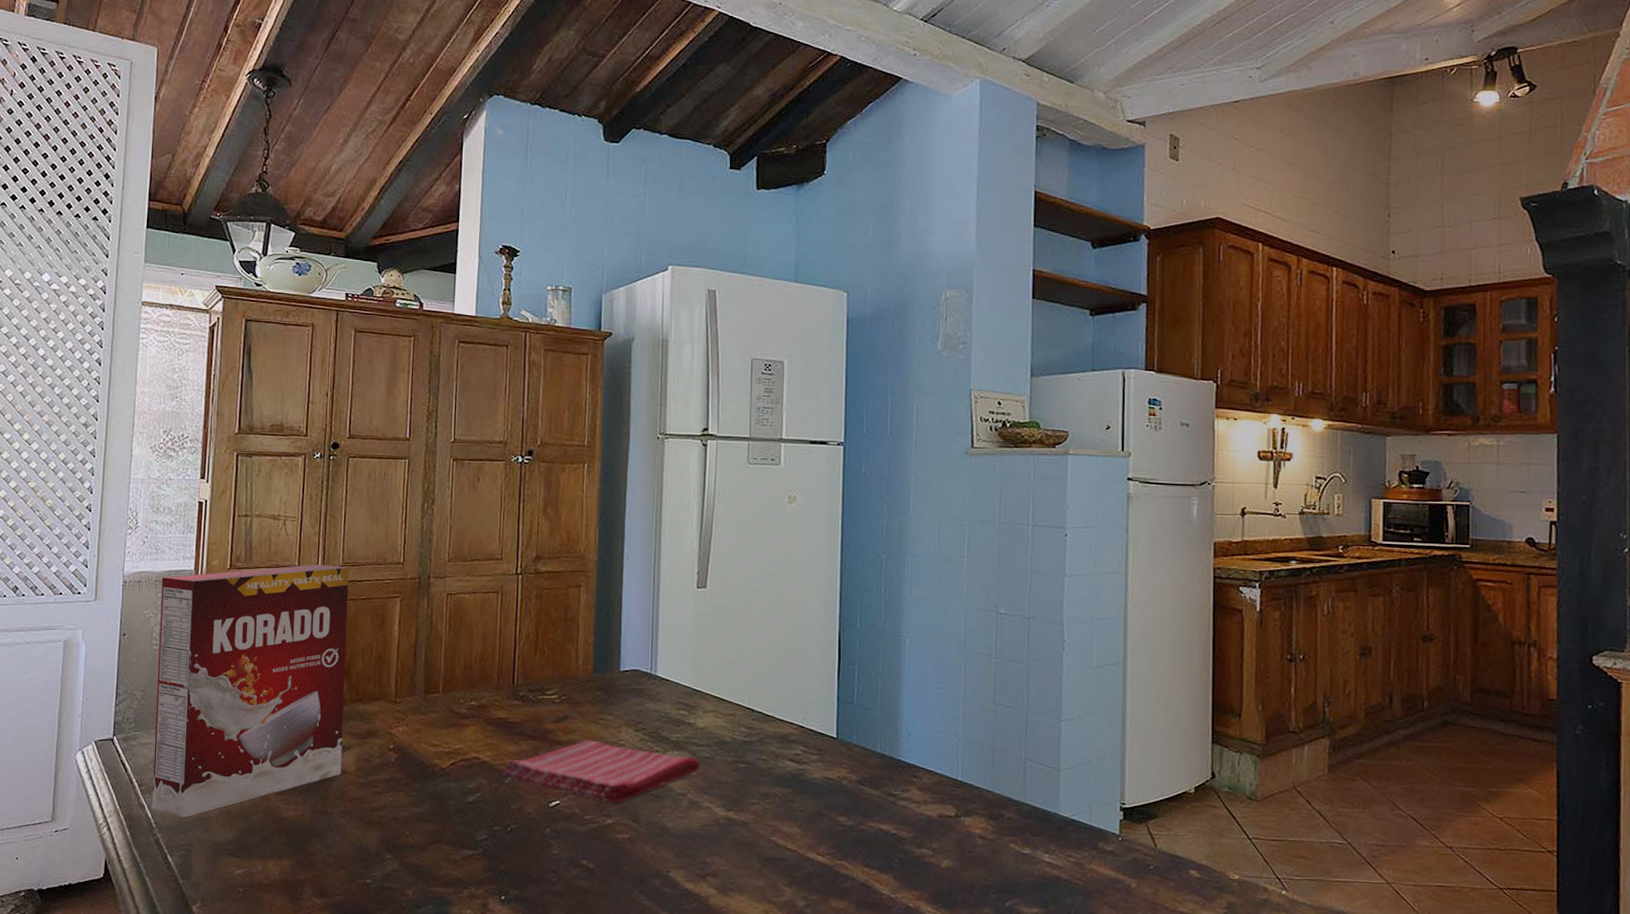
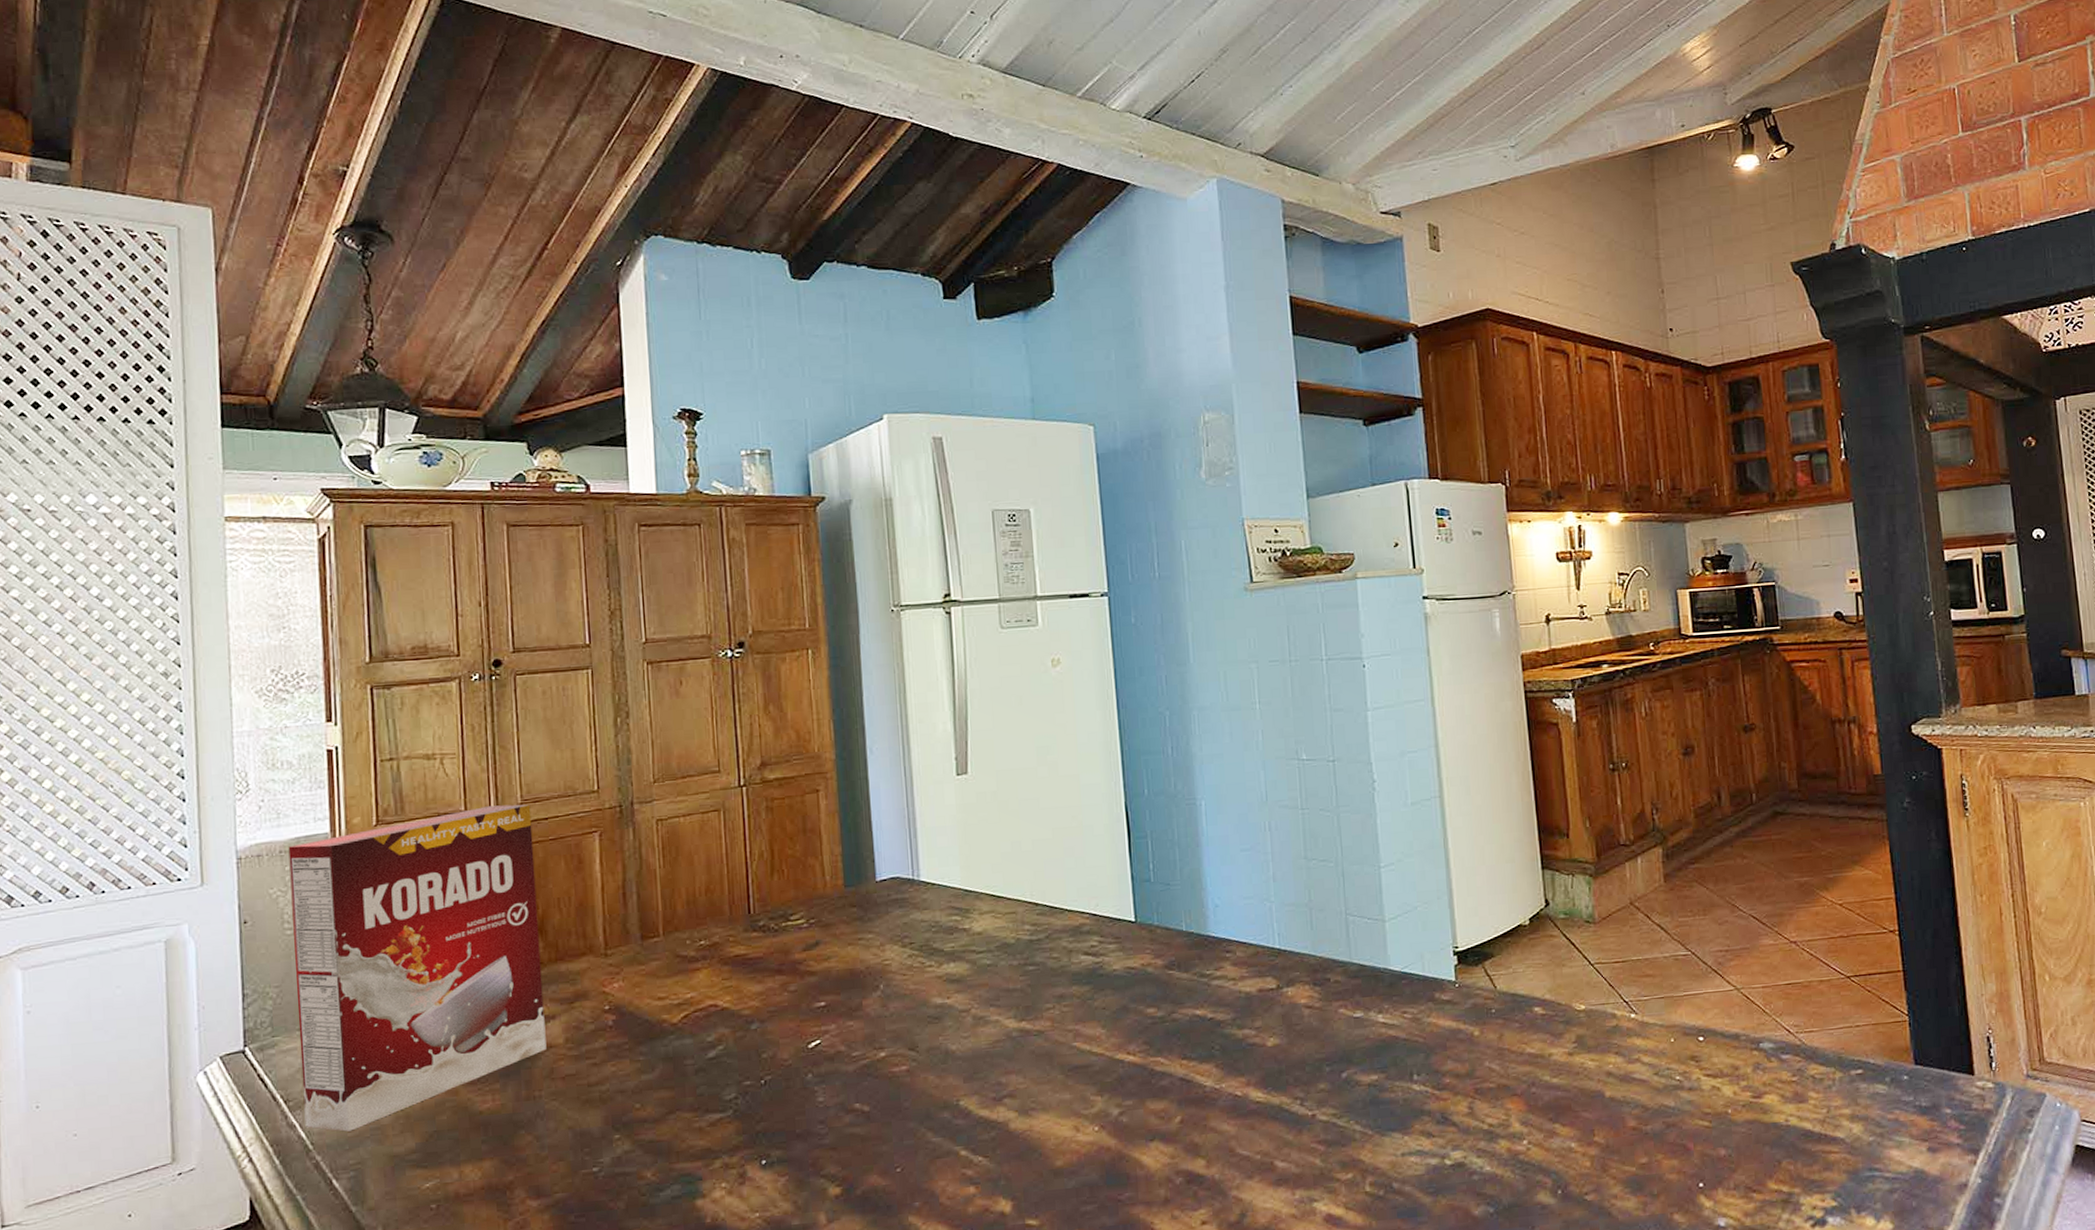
dish towel: present [503,739,701,804] -> none [748,964,983,1033]

